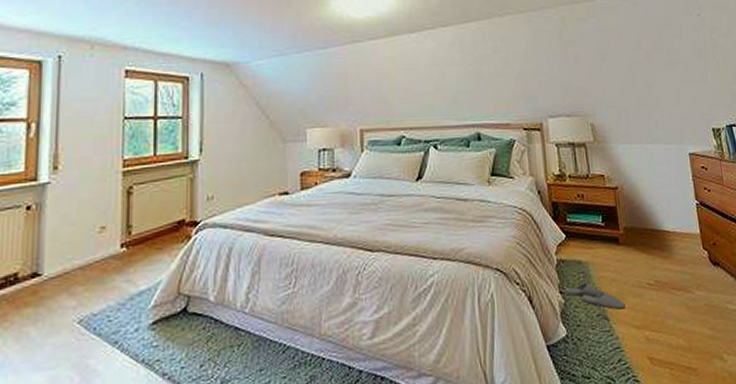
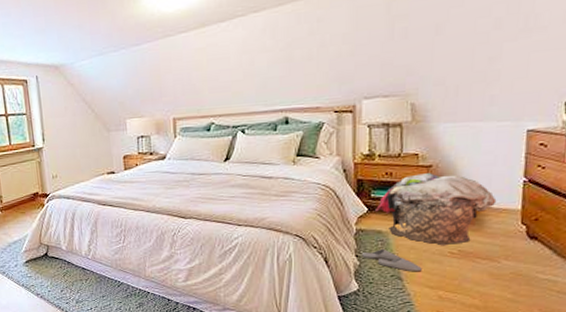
laundry basket: none [573,195,678,277] -> present [376,173,497,246]

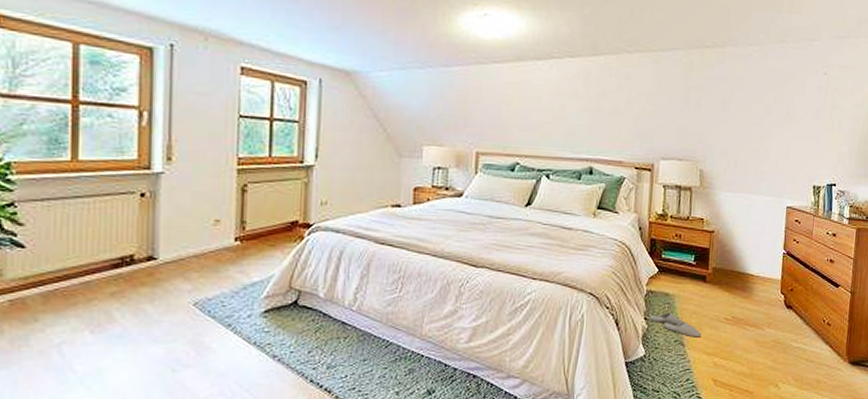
laundry basket: present [376,173,497,246] -> none [665,238,763,312]

